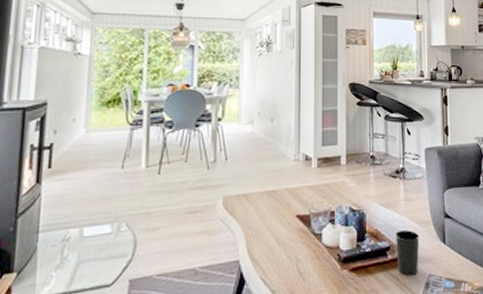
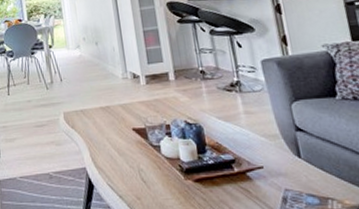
cup: present [395,230,420,275] -> none [238,143,272,189]

